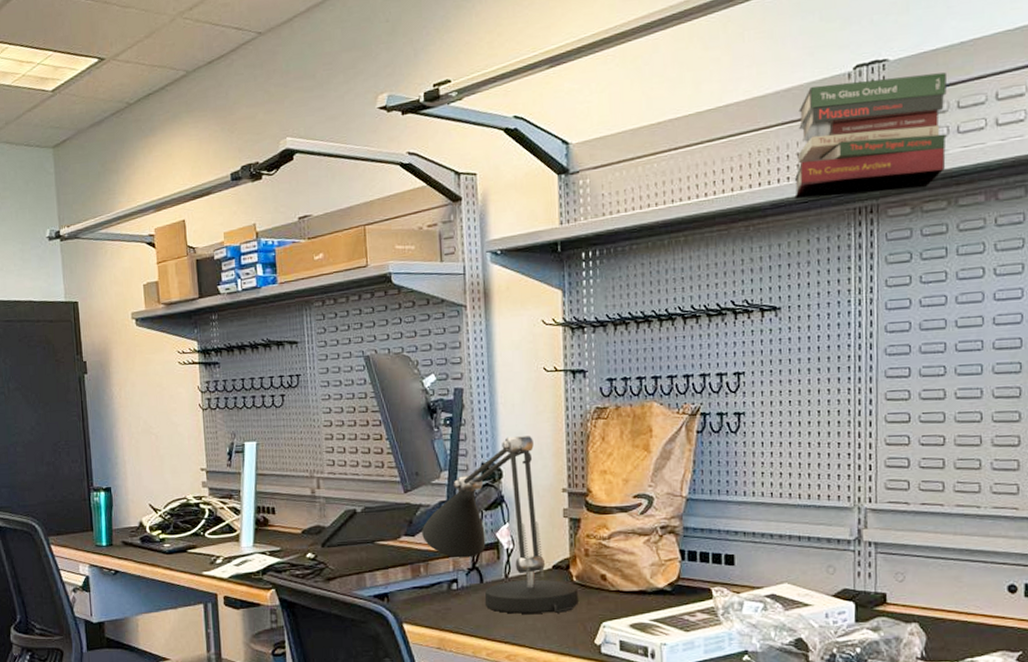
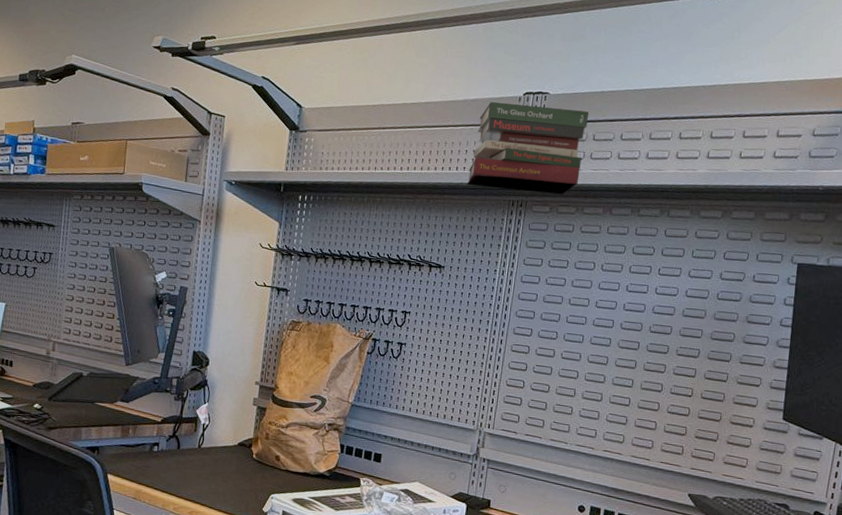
desk lamp: present [422,436,578,614] -> none [135,333,256,482]

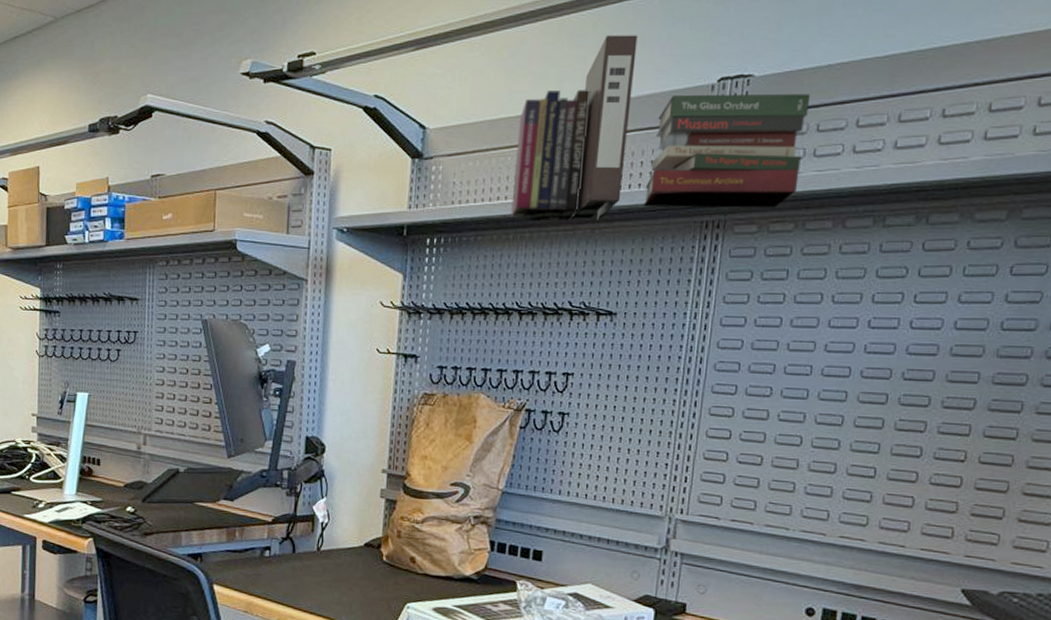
books: none [366,88,430,192] -> present [510,90,591,222]
binder: none [412,50,466,193] -> present [571,35,638,221]

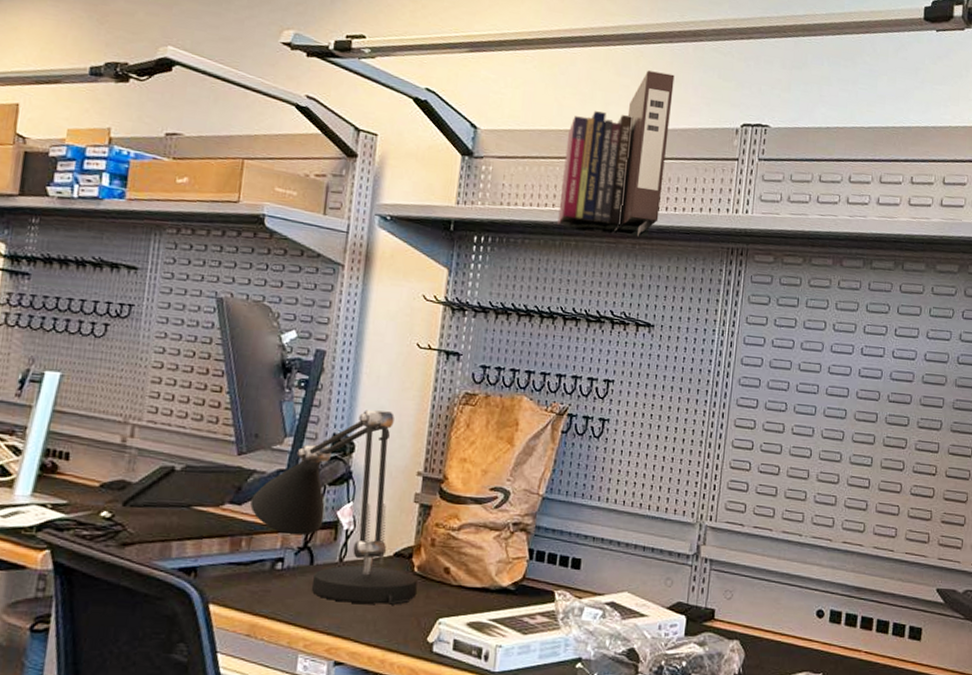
desk lamp: none [241,413,386,590] -> present [250,410,418,605]
books: present [643,94,810,208] -> none [678,132,813,243]

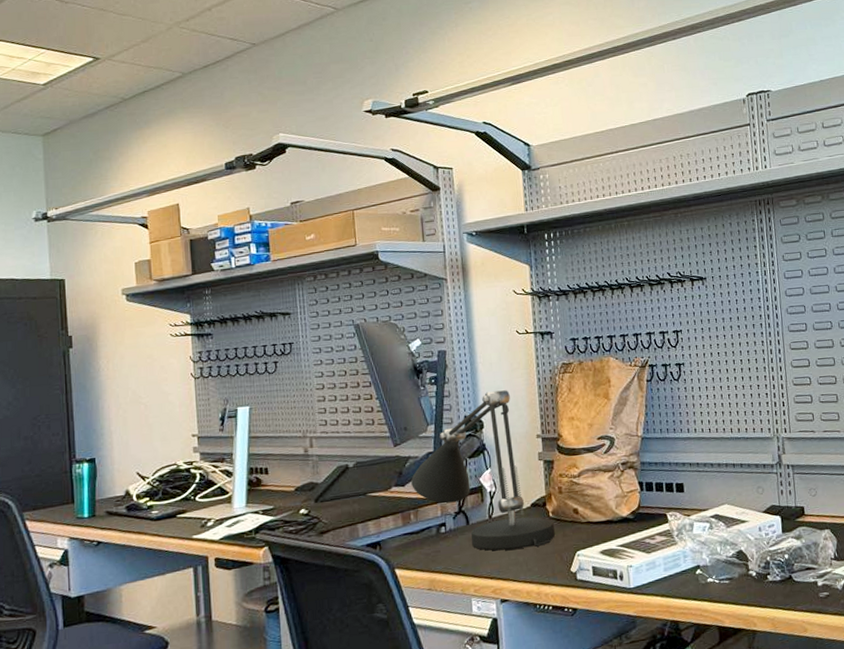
books: present [557,111,634,235] -> none [604,108,662,212]
binder: present [614,70,675,237] -> none [649,65,693,209]

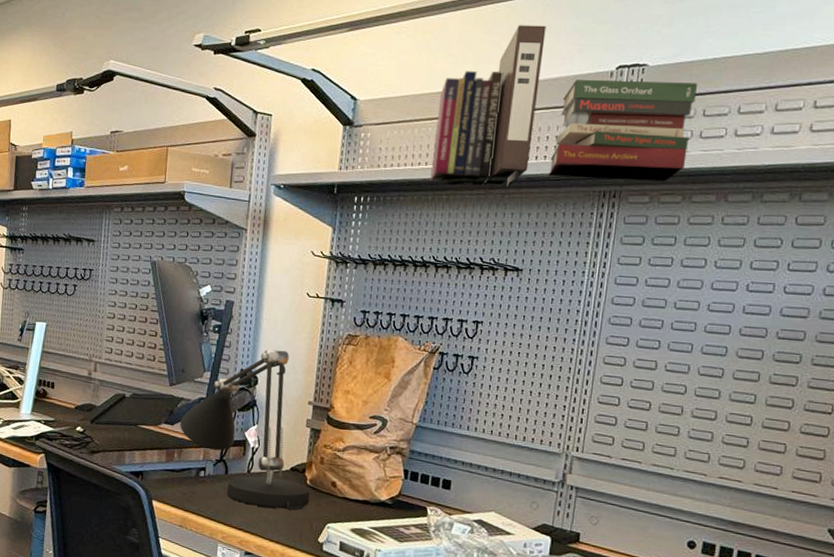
books: none [604,108,662,212] -> present [430,71,504,187]
binder: none [649,65,693,209] -> present [484,25,546,187]
books: none [709,102,818,194] -> present [548,79,697,182]

